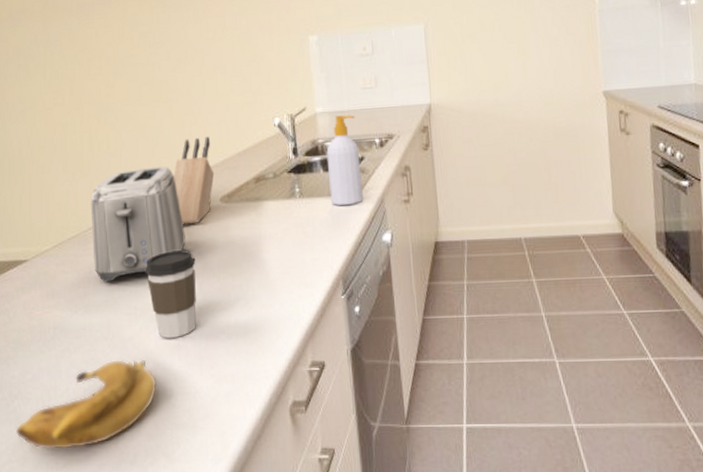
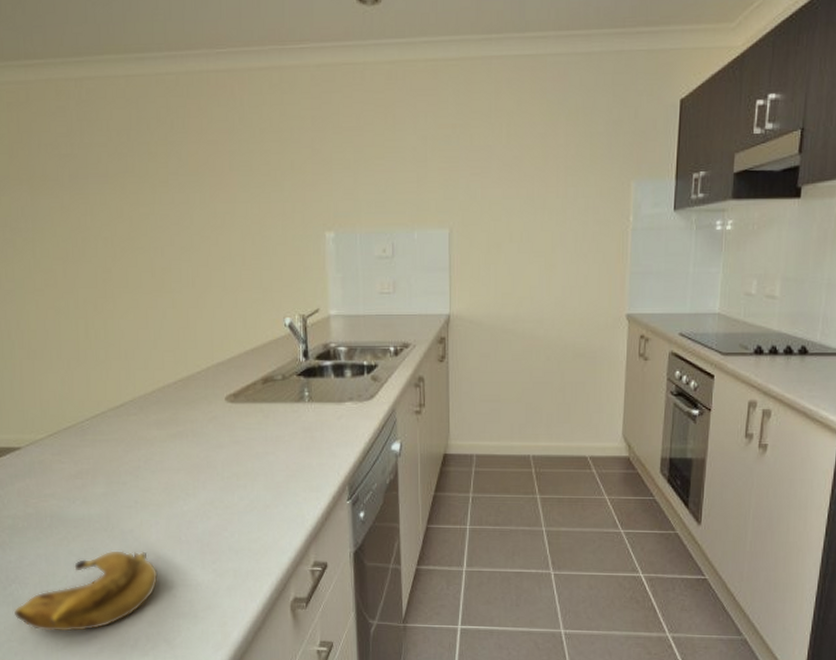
toaster: present [90,166,186,283] -> none [87,360,189,475]
coffee cup: present [145,250,196,338] -> none [146,447,199,532]
knife block: present [174,136,215,224] -> none [177,332,220,421]
soap bottle: present [326,115,364,206] -> none [338,320,375,413]

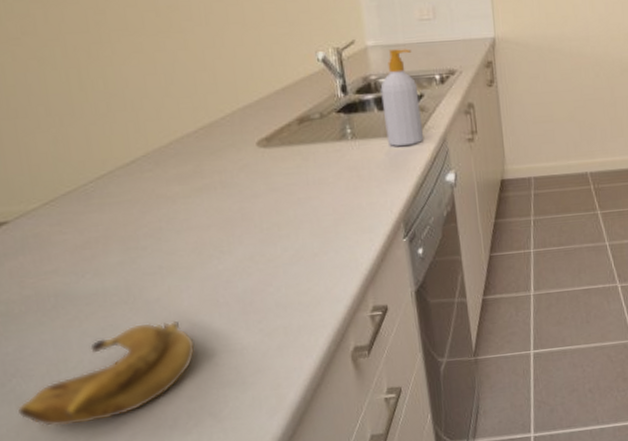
soap bottle: none [338,320,375,413] -> present [380,49,424,147]

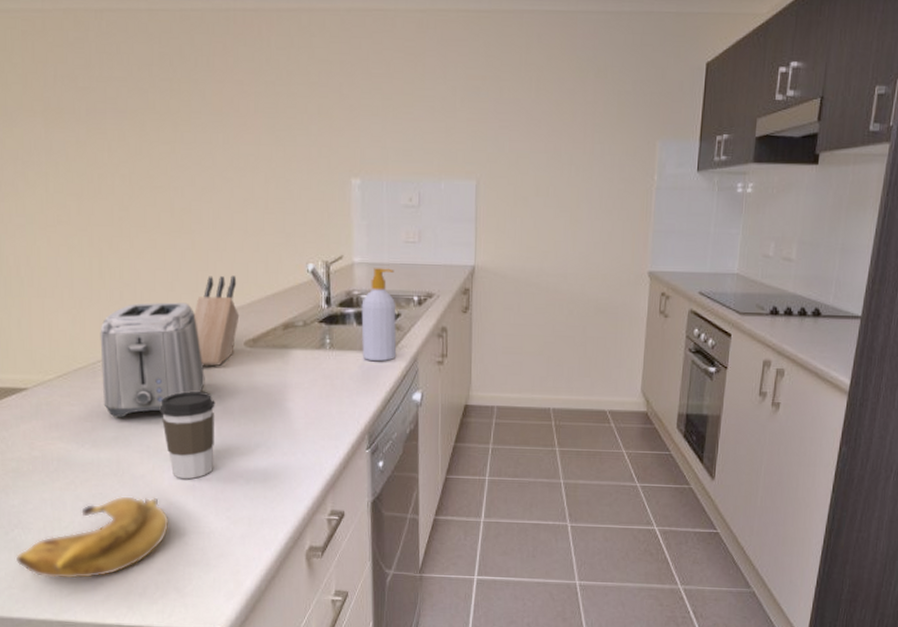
toaster: none [88,107,217,242] -> present [100,302,205,418]
coffee cup: none [168,200,238,296] -> present [159,391,215,479]
knife block: none [196,72,248,172] -> present [195,275,240,366]

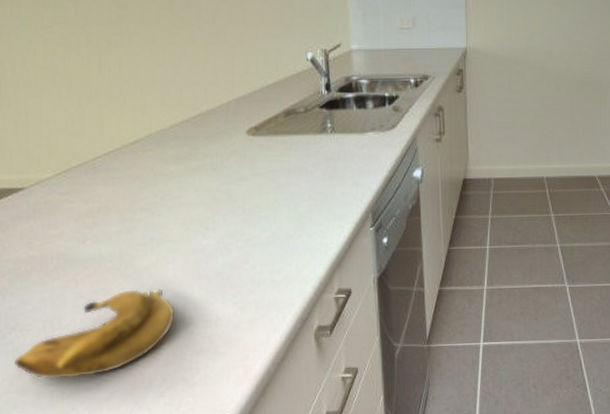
toaster: present [100,302,205,418] -> none [99,95,208,212]
coffee cup: present [159,391,215,479] -> none [162,181,219,268]
knife block: present [195,275,240,366] -> none [196,67,241,155]
soap bottle: present [361,268,397,362] -> none [360,54,396,143]

